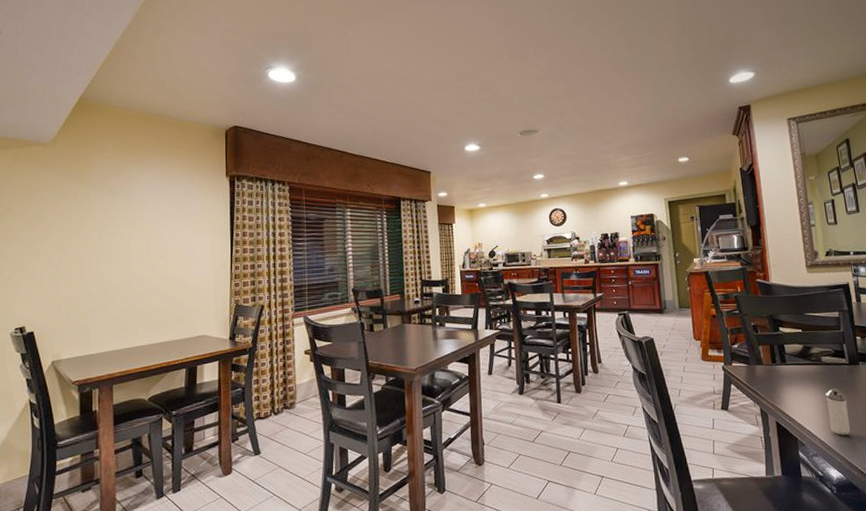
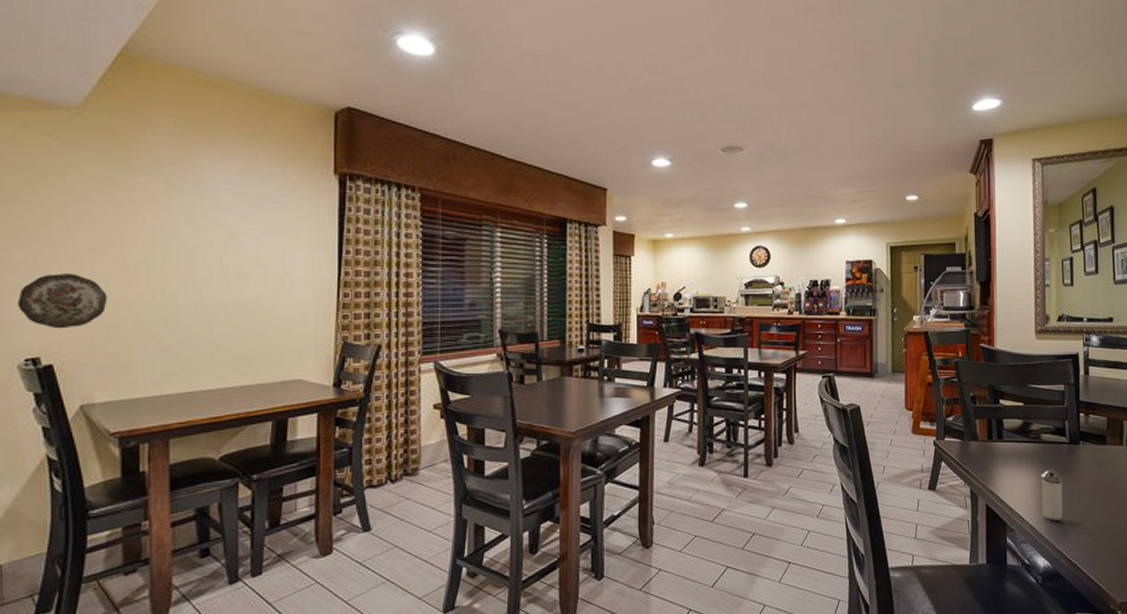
decorative plate: none [11,263,70,305] -> present [18,274,107,329]

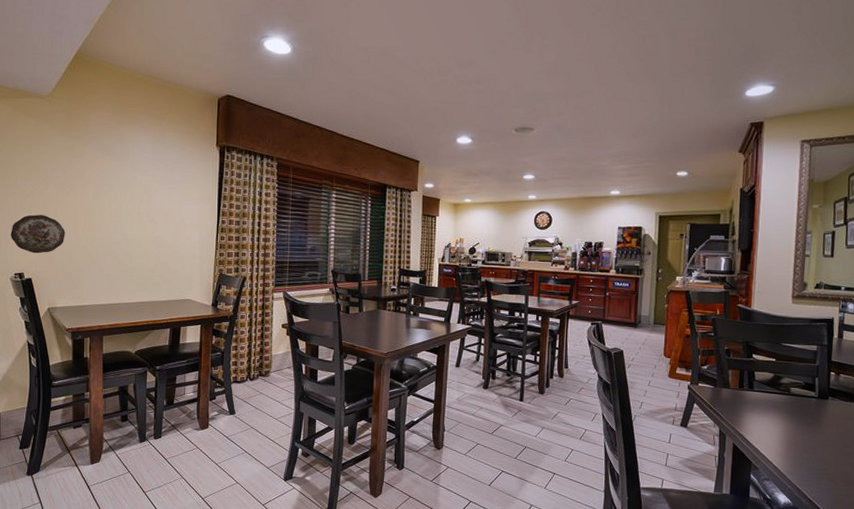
shaker: present [1041,468,1063,521] -> none [787,418,810,465]

